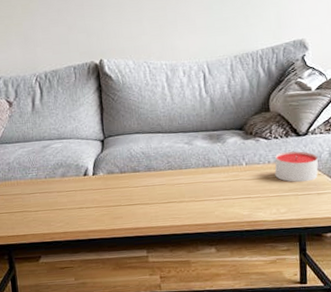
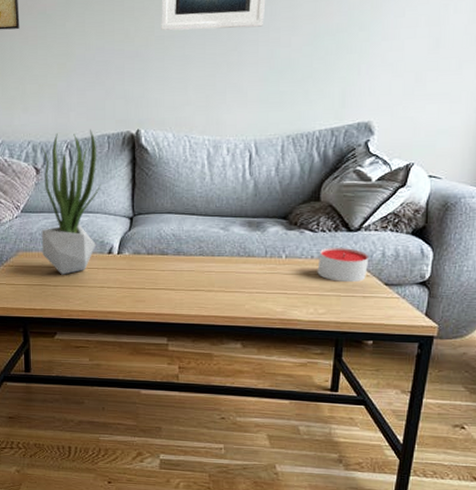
potted plant: none [13,61,72,200] -> present [41,128,101,275]

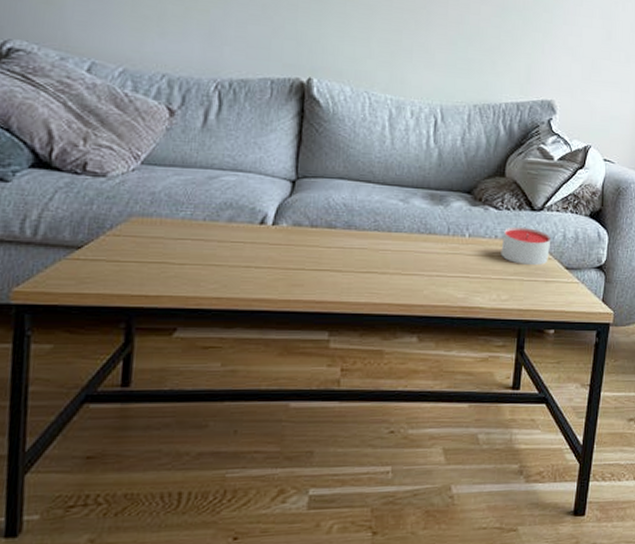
potted plant: present [41,128,101,275] -> none [167,68,258,250]

